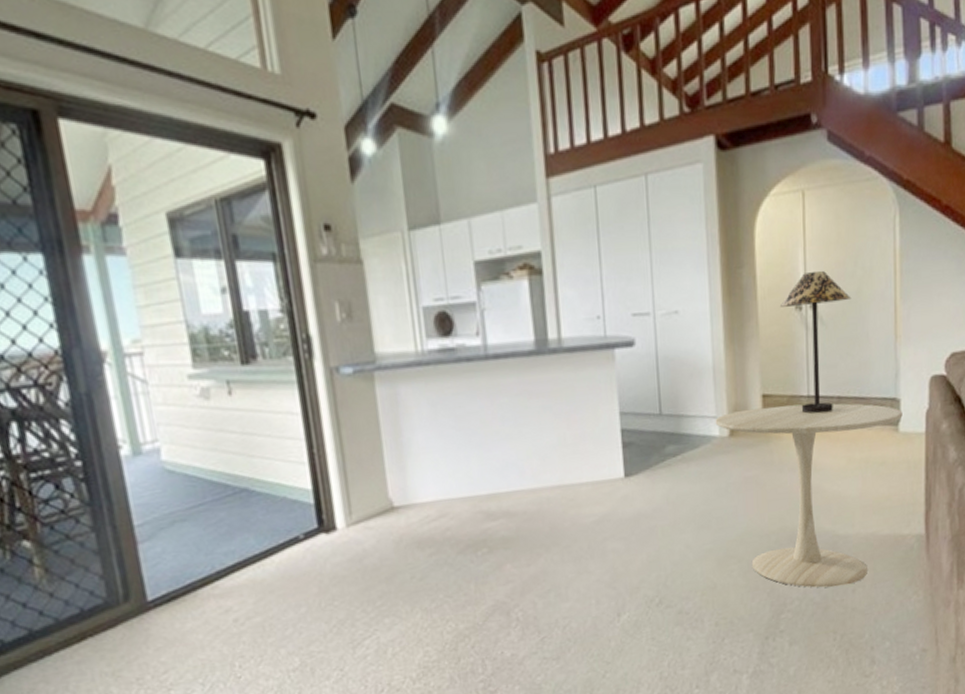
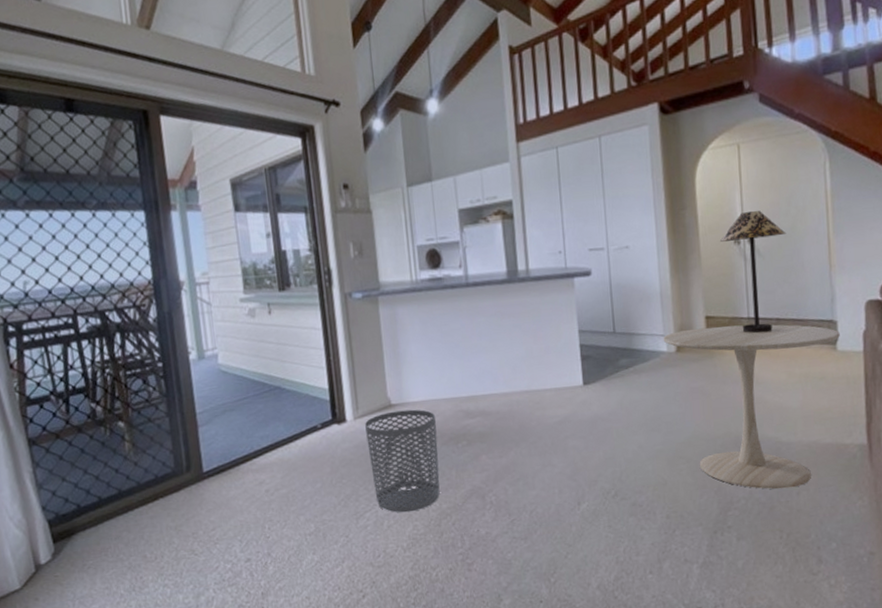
waste bin: none [361,512,456,638] -> present [365,409,440,513]

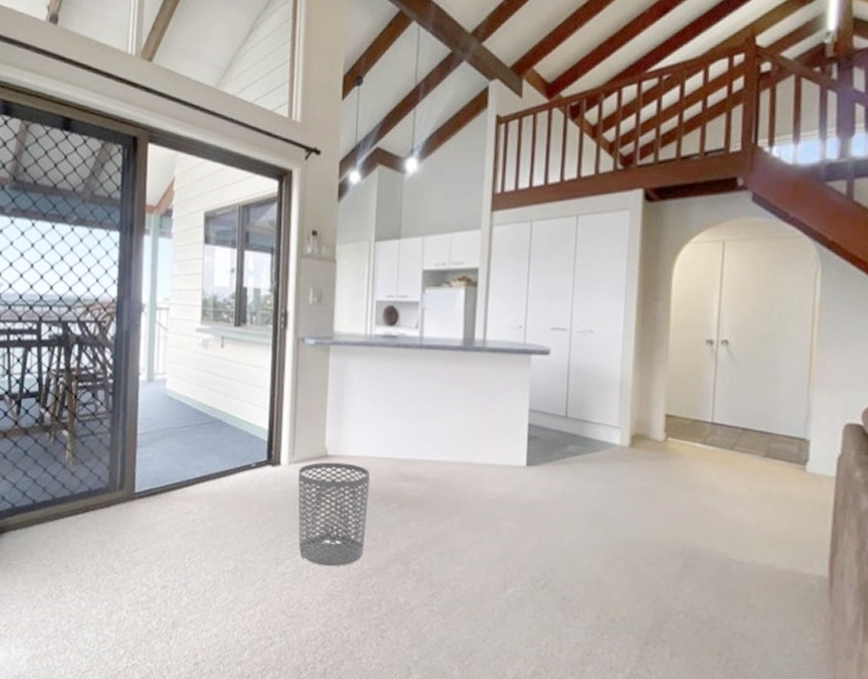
side table: present [663,324,840,490] -> none [617,425,812,611]
table lamp: present [719,210,787,334] -> none [691,312,765,441]

